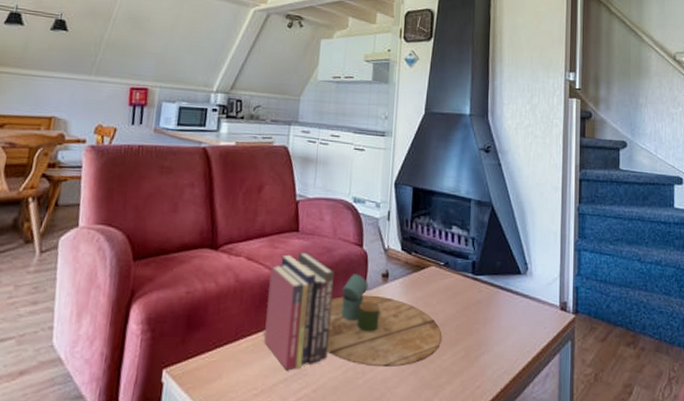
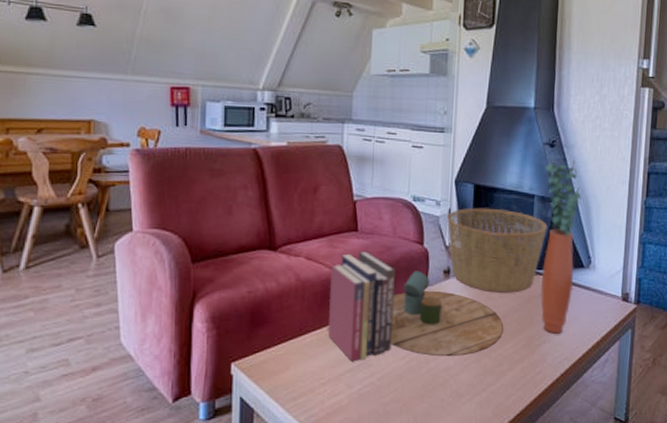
basket: none [386,210,484,299] -> present [446,207,548,293]
vase: none [478,161,517,345] -> present [540,156,582,334]

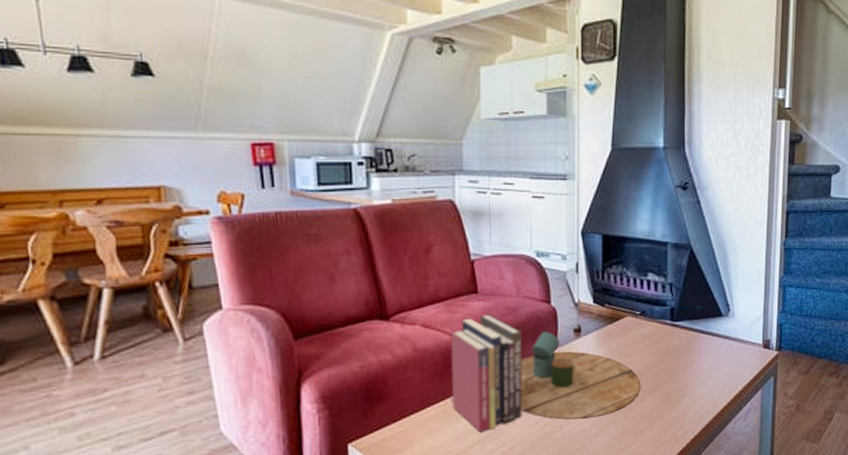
basket: present [446,207,548,293] -> none [574,259,683,349]
vase: present [540,156,582,334] -> none [677,200,718,387]

